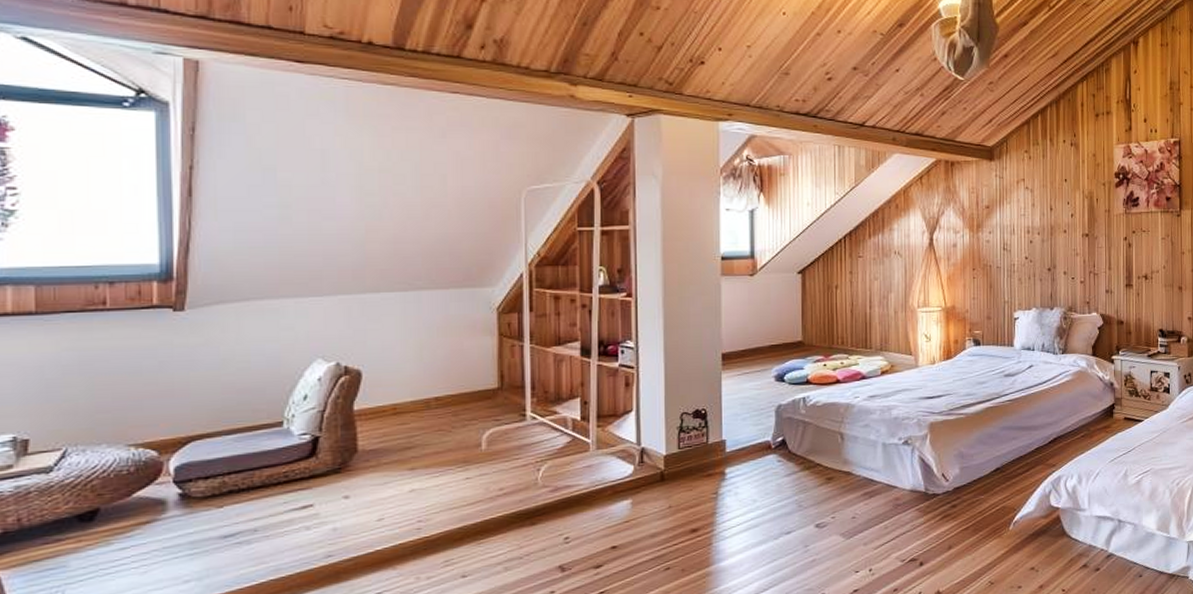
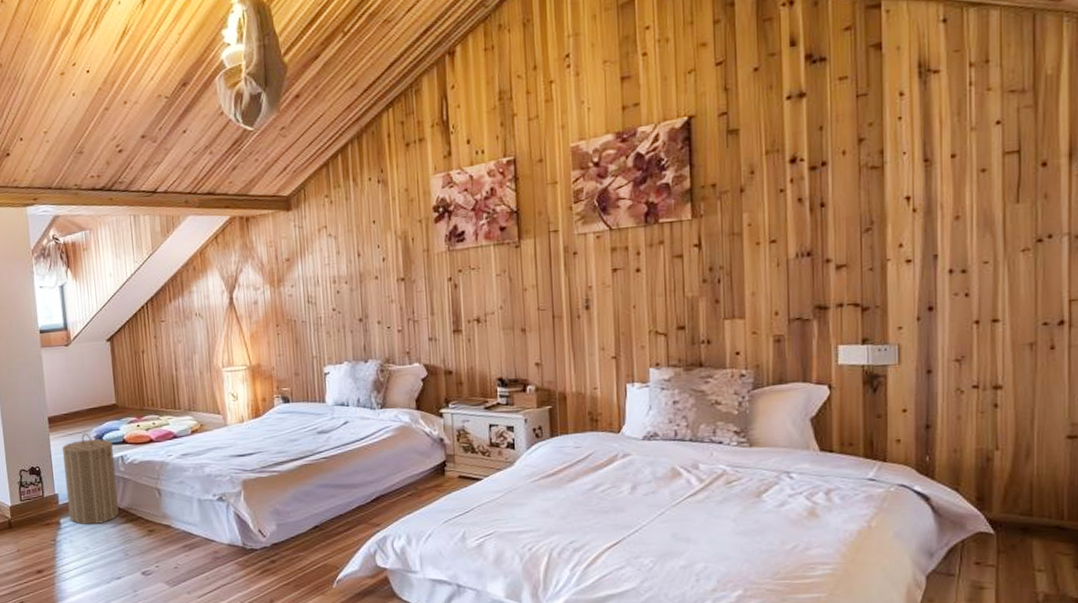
laundry hamper: none [735,372,796,474] -> present [62,433,119,525]

